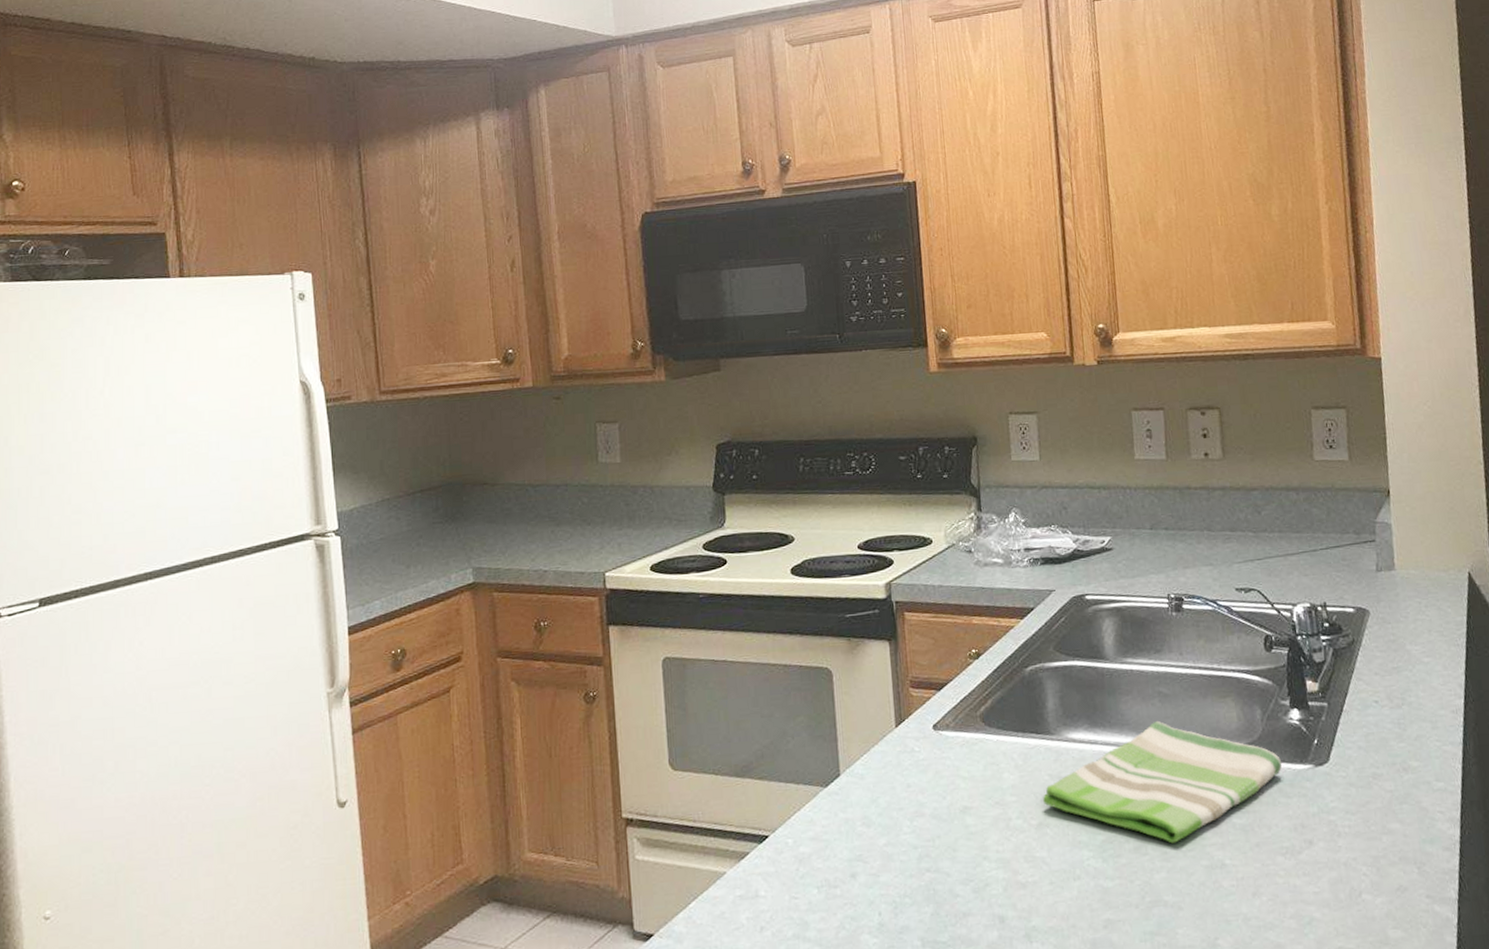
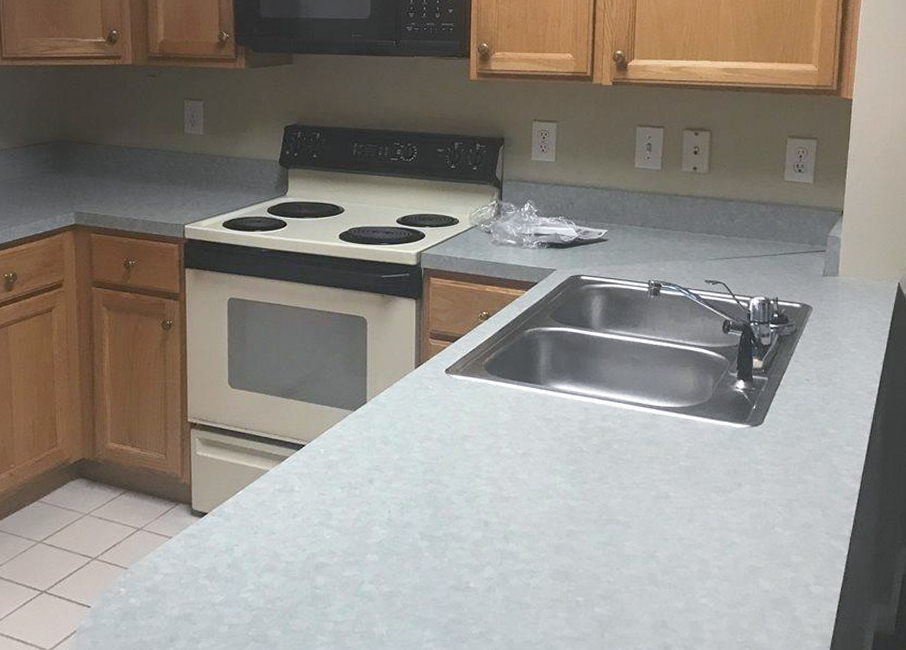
dish towel: present [1043,720,1282,844] -> none [529,380,724,477]

